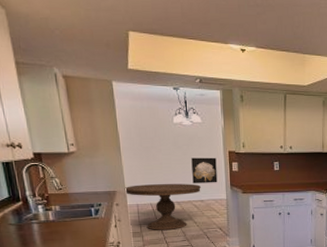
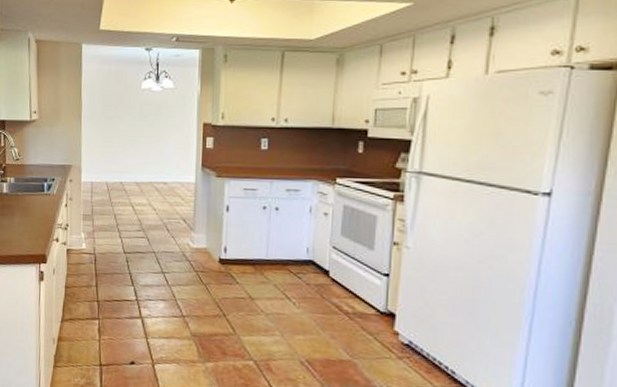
dining table: present [124,184,201,230] -> none [80,159,165,216]
wall art: present [191,157,218,183] -> none [156,130,187,162]

